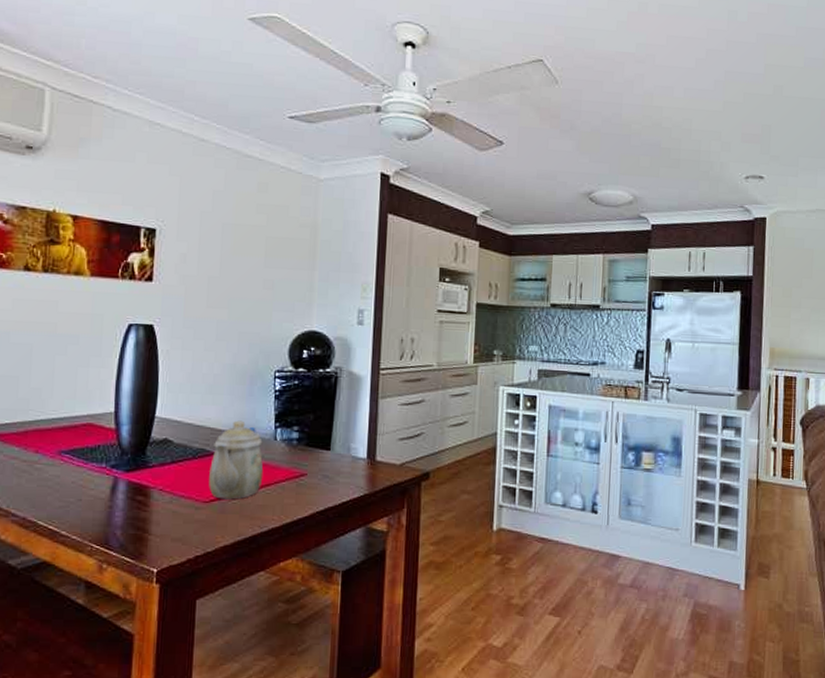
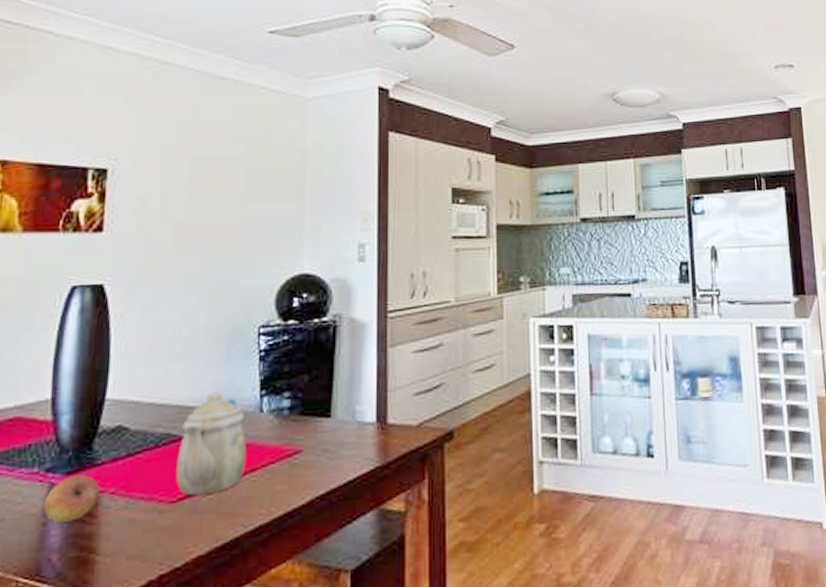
fruit: none [109,473,151,507] -> present [43,475,100,523]

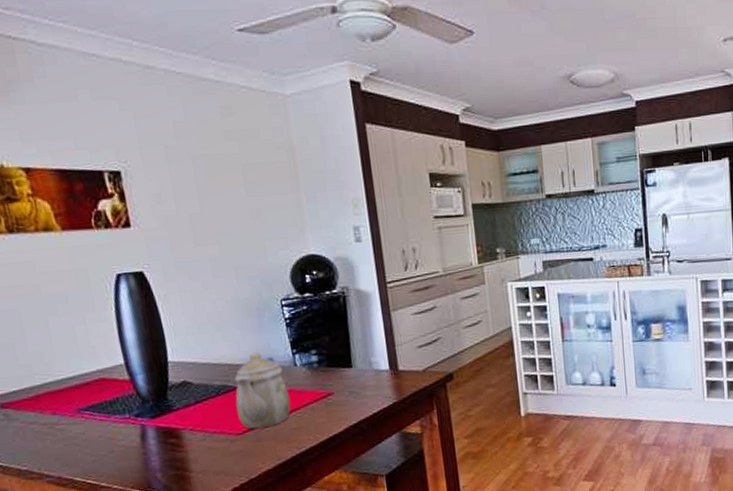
fruit: present [43,475,100,523] -> none [139,418,182,452]

